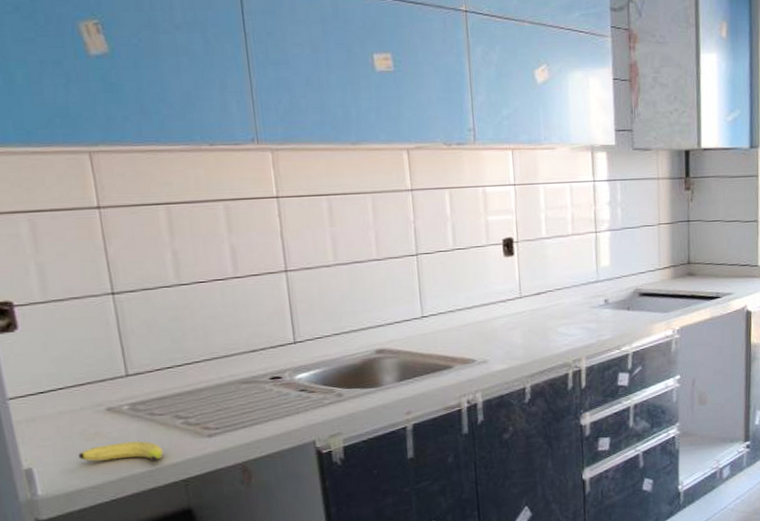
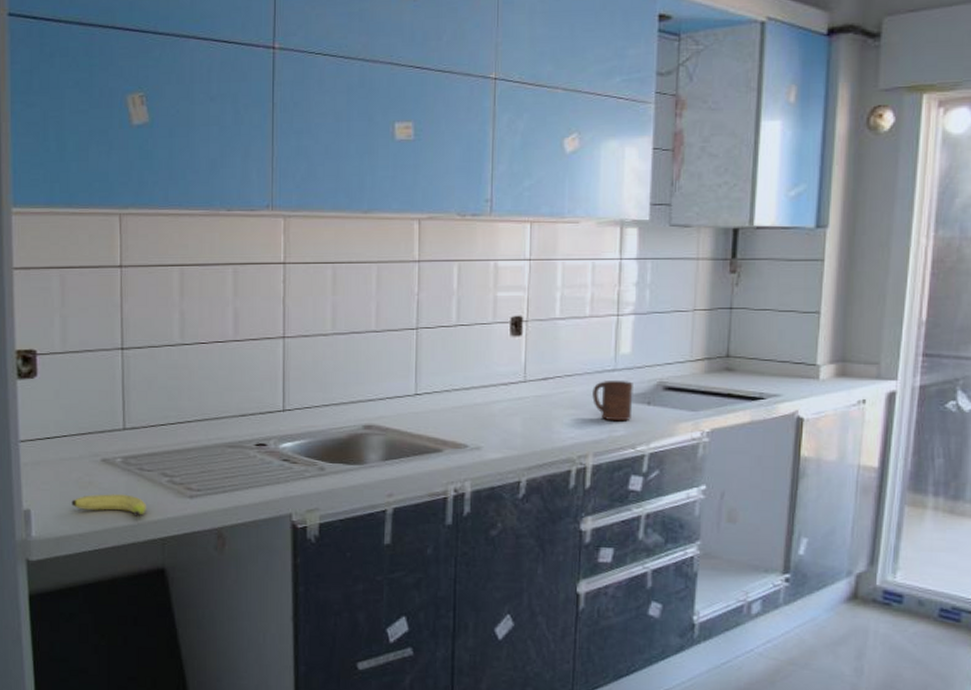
cup: none [580,290,615,327] -> present [592,381,635,422]

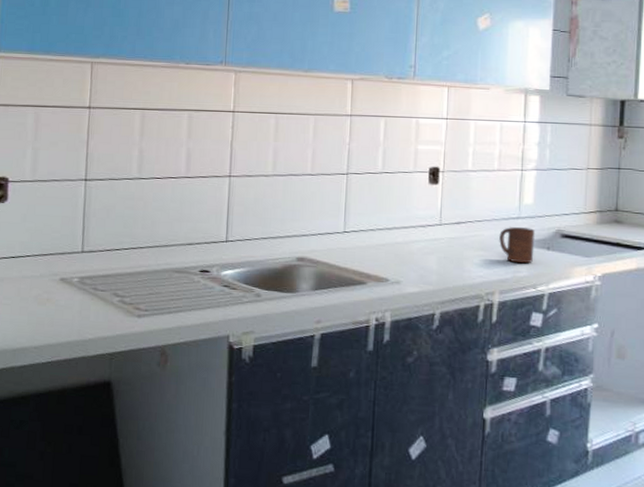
fruit: present [71,494,146,517] -> none [29,310,98,333]

